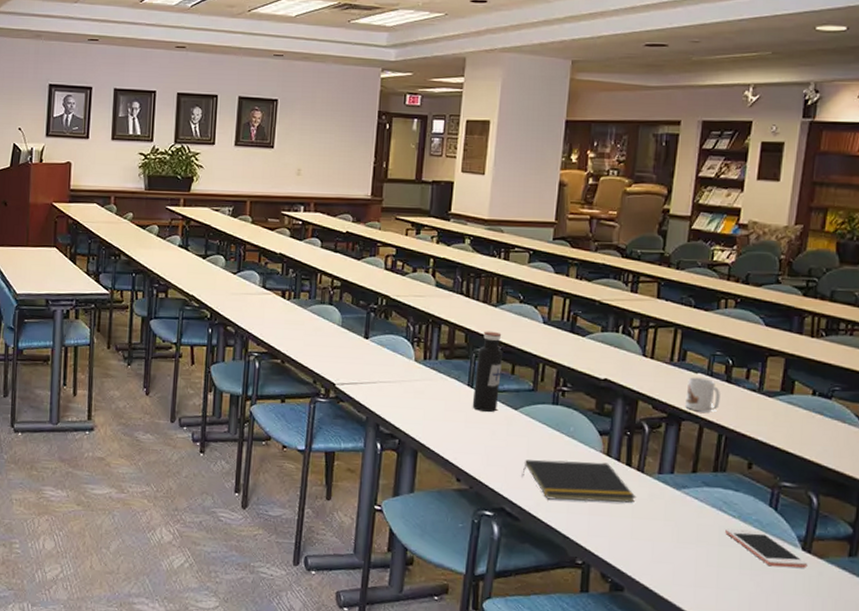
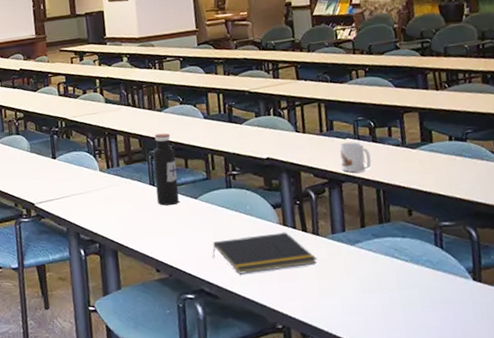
cell phone: present [725,528,808,568] -> none [402,269,482,301]

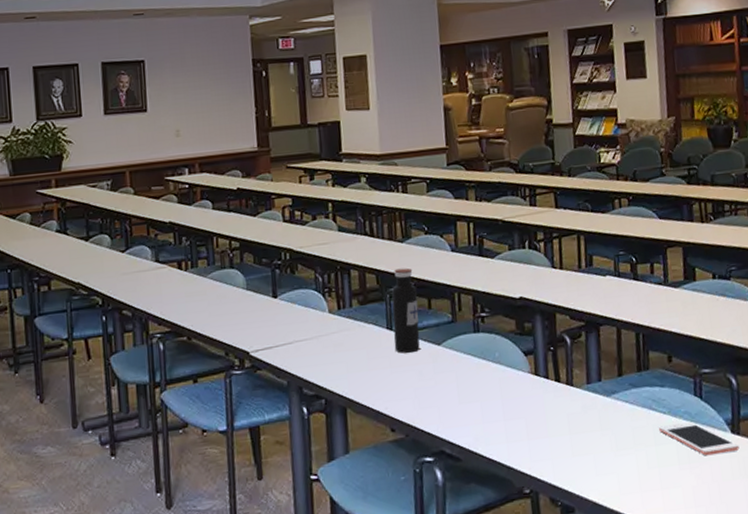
notepad: present [212,232,317,274] -> none [455,382,570,432]
mug: present [339,142,372,173] -> none [598,279,632,315]
cell phone: none [402,269,482,301] -> present [659,421,740,456]

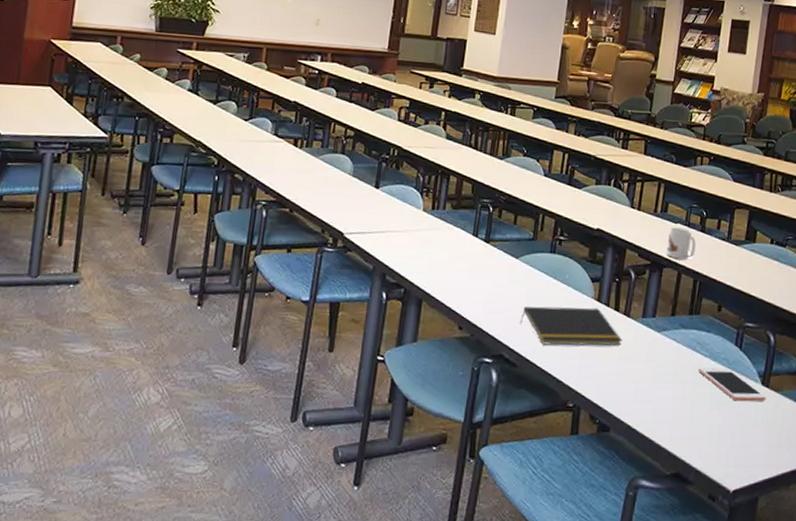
water bottle: present [391,268,420,354] -> none [476,182,507,261]
notepad: none [455,382,570,432] -> present [520,306,623,346]
mug: none [598,279,632,315] -> present [666,227,696,260]

